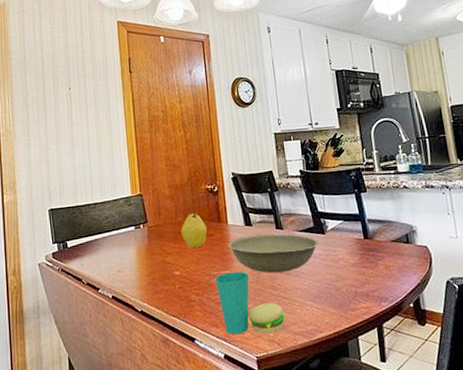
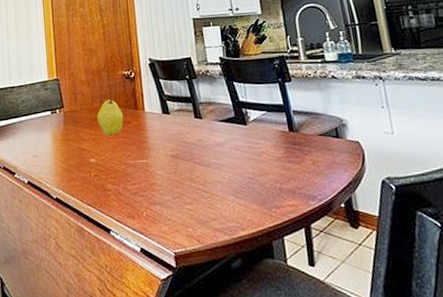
cup: present [215,271,286,335] -> none [131,161,205,228]
bowl: present [228,234,320,273] -> none [145,123,241,165]

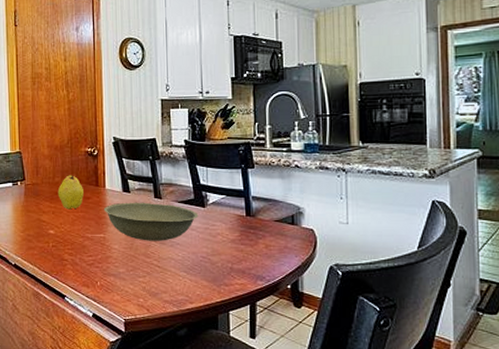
bowl: none [145,123,241,165] -> present [104,202,199,241]

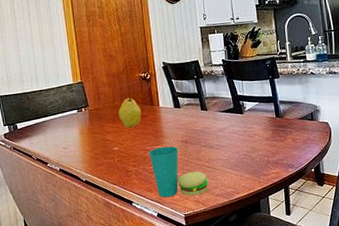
cup: none [88,236,157,299] -> present [148,146,209,198]
bowl: present [104,202,199,241] -> none [160,114,239,147]

